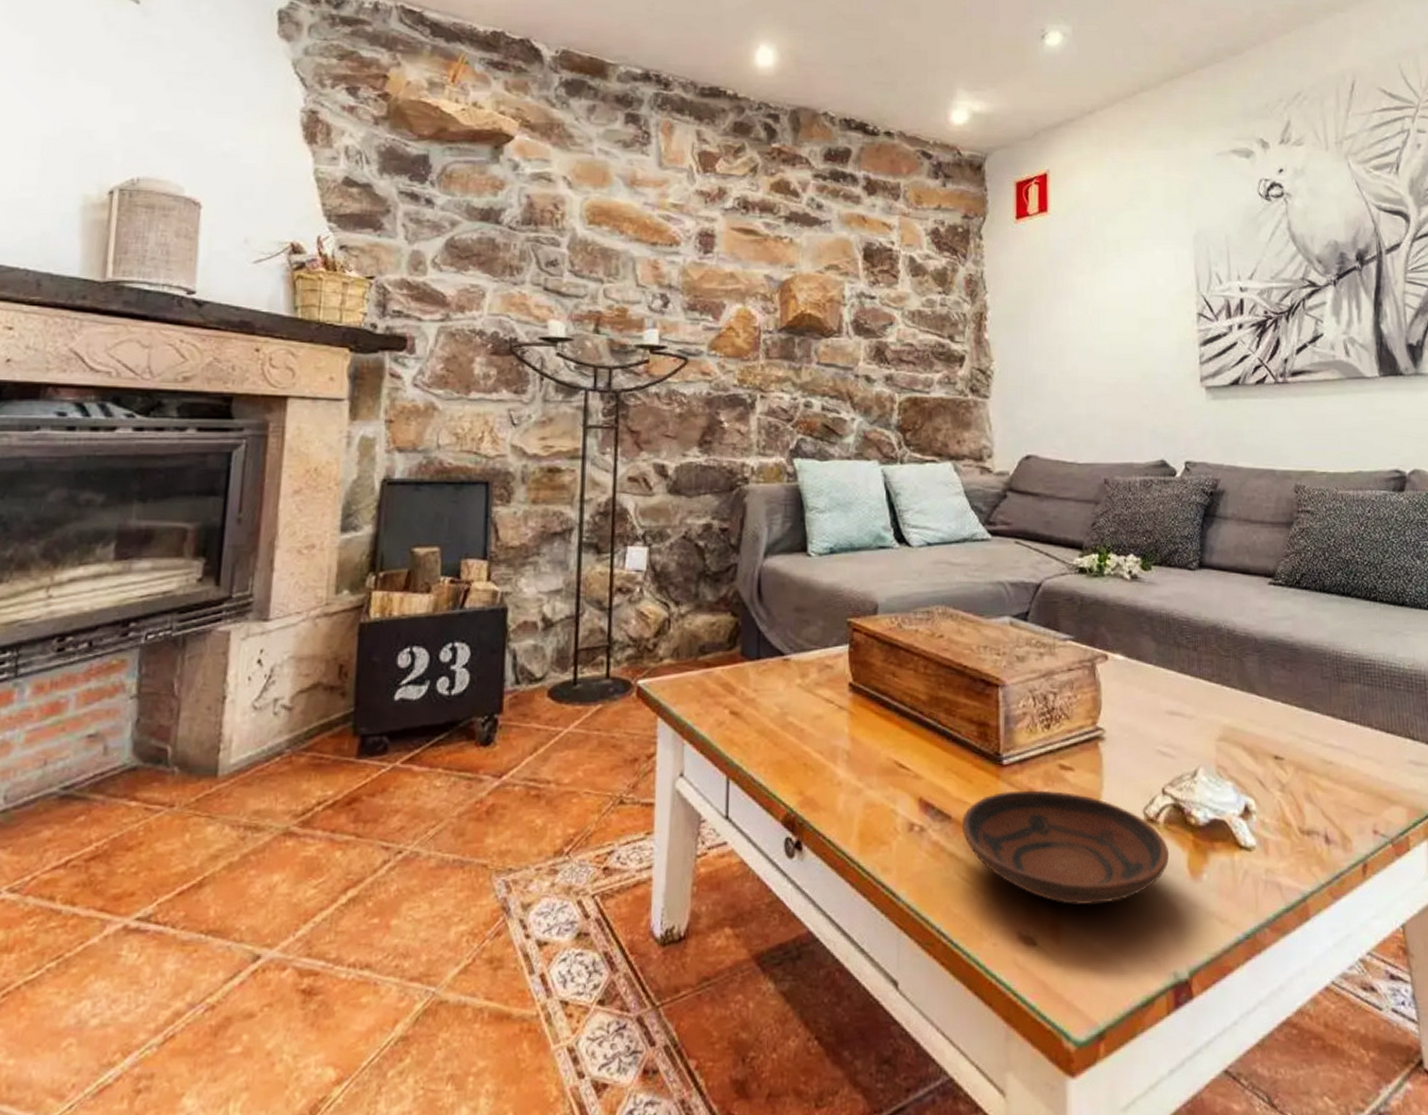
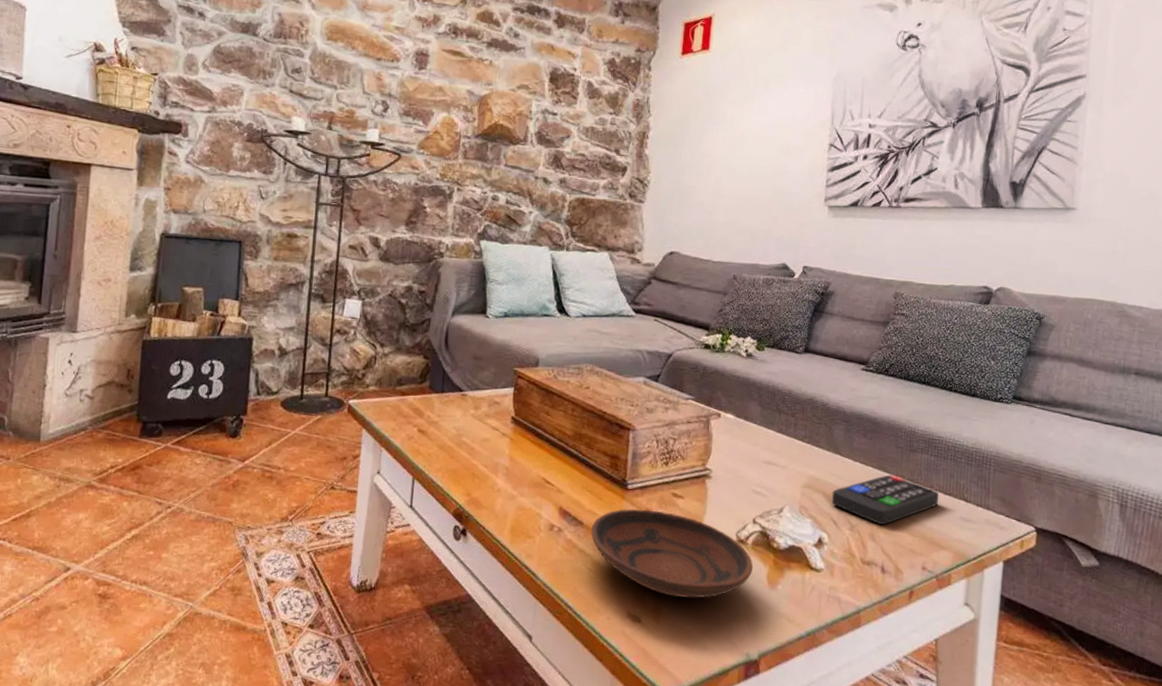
remote control: none [1253,714,1380,781] -> present [831,474,939,525]

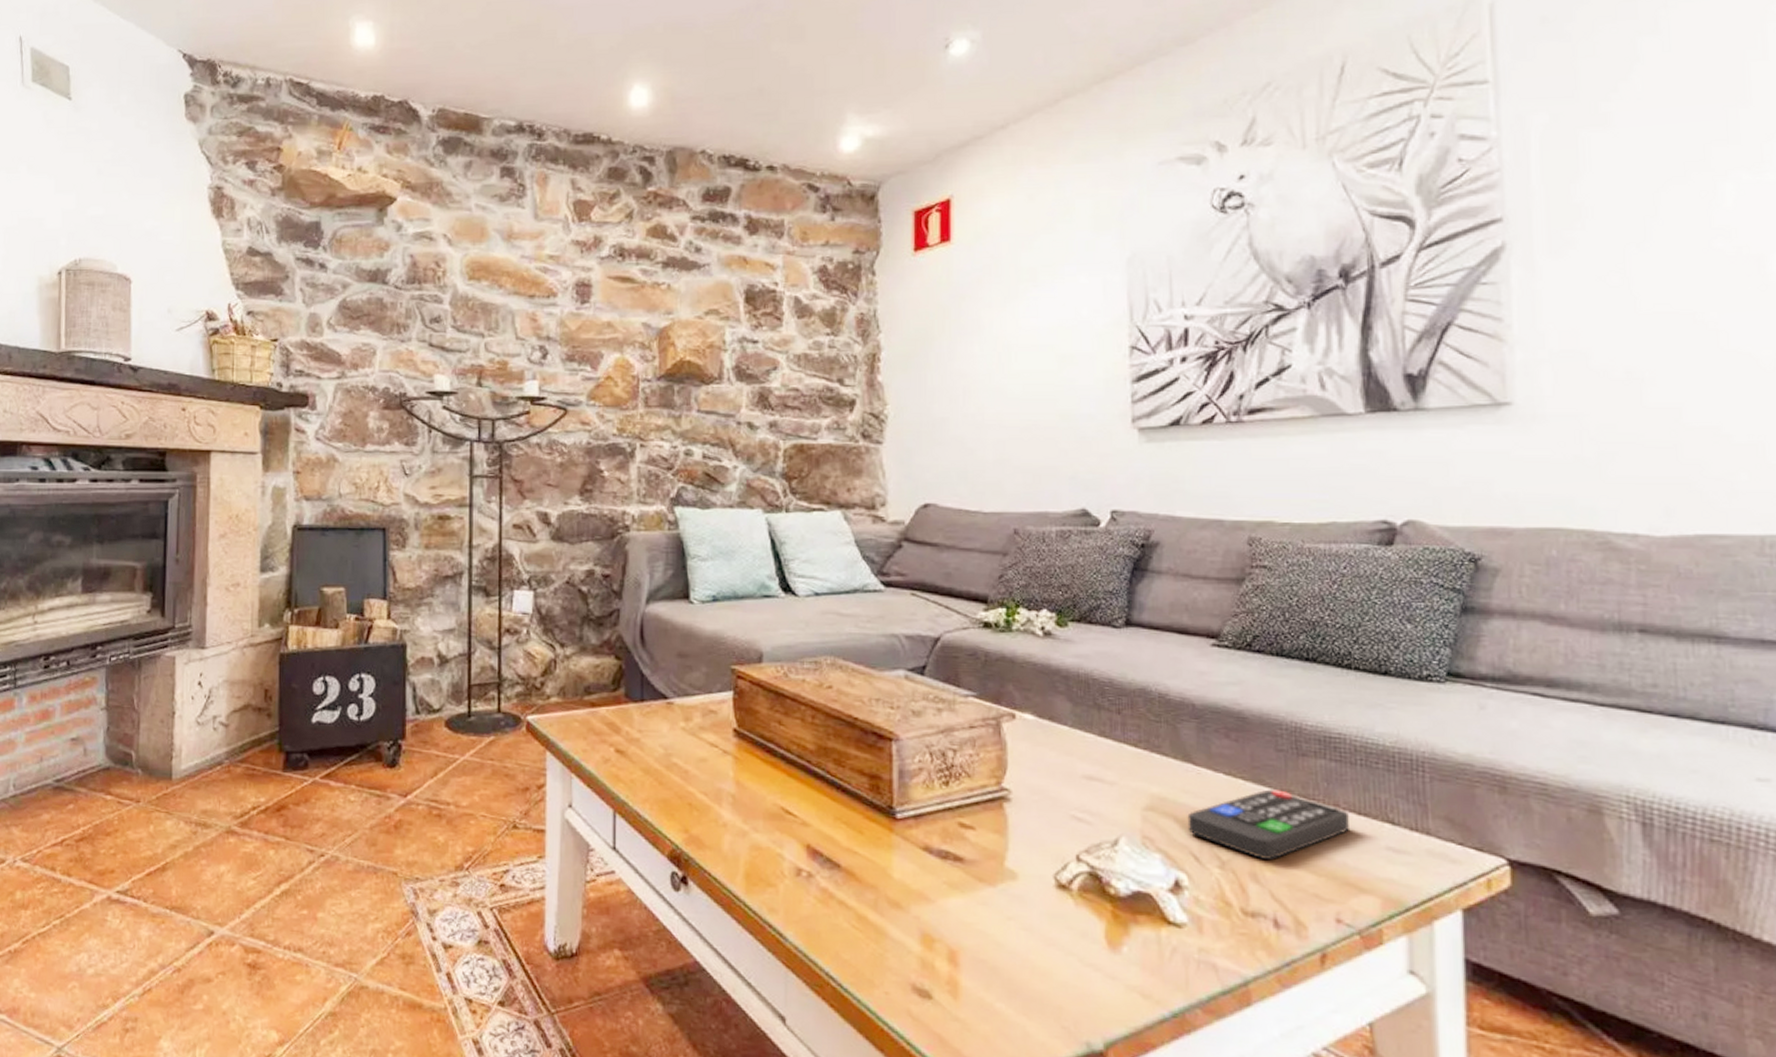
bowl: present [591,509,754,599] -> none [853,845,1084,966]

